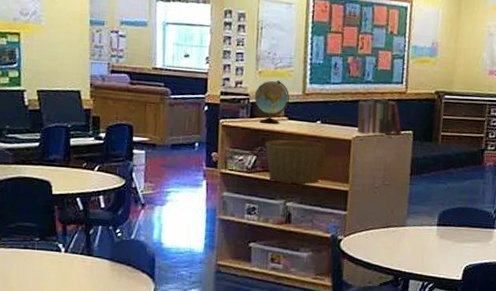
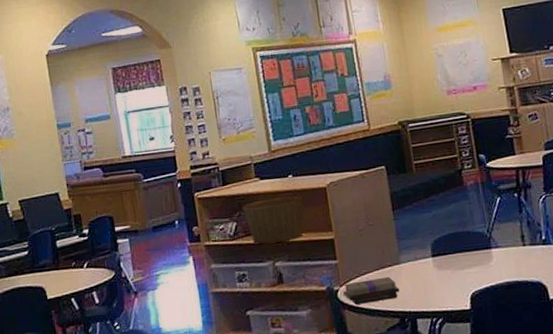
globe: present [254,80,290,125] -> none [222,144,258,190]
books: none [346,235,399,258] -> present [343,276,399,305]
books: present [357,98,402,136] -> none [325,140,375,179]

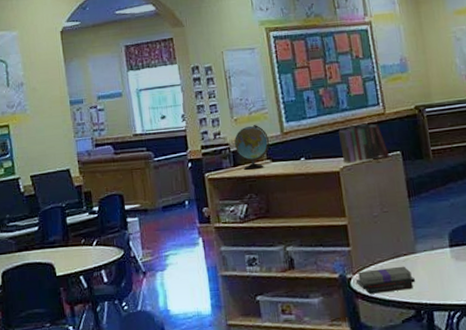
globe: none [222,144,258,190] -> present [234,125,269,171]
basket: present [242,196,304,244] -> none [253,179,316,228]
books: none [325,140,375,179] -> present [339,123,390,163]

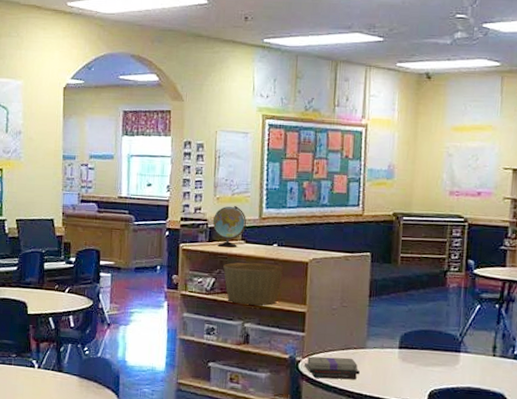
basket: none [253,179,316,228] -> present [223,262,284,306]
books: present [339,123,390,163] -> none [313,221,360,258]

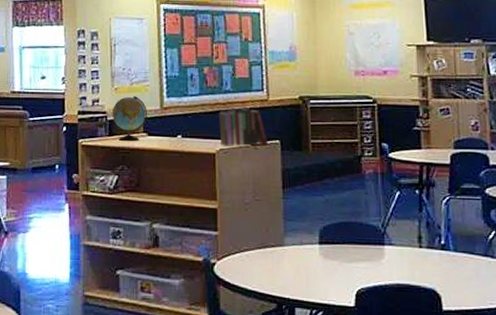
basket: present [223,262,284,306] -> none [126,156,191,204]
books: present [304,356,360,380] -> none [220,257,280,283]
books: none [313,221,360,258] -> present [219,108,269,147]

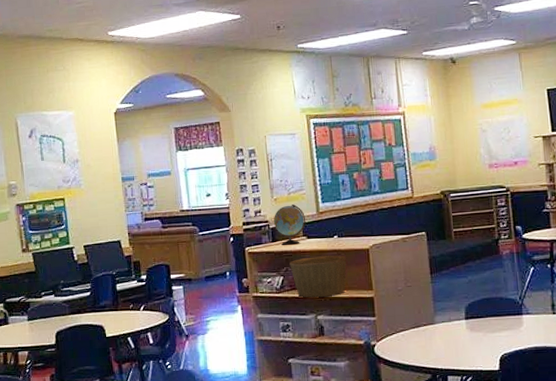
basket: none [126,156,191,204] -> present [289,255,347,298]
books: present [219,108,269,147] -> none [370,206,416,242]

